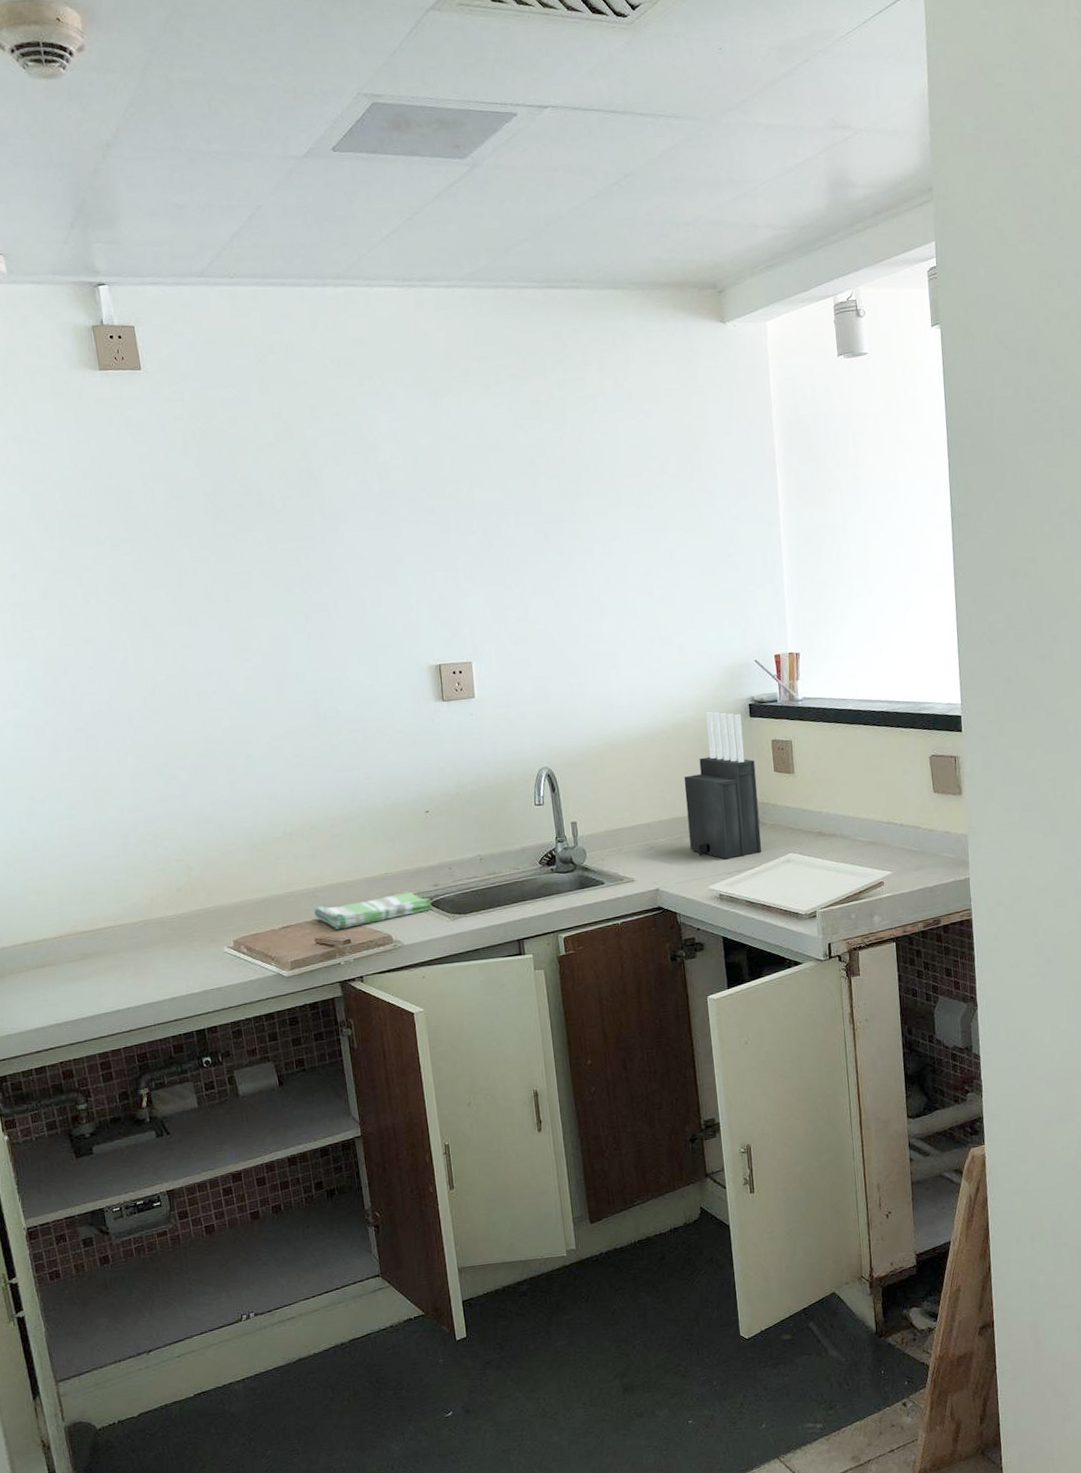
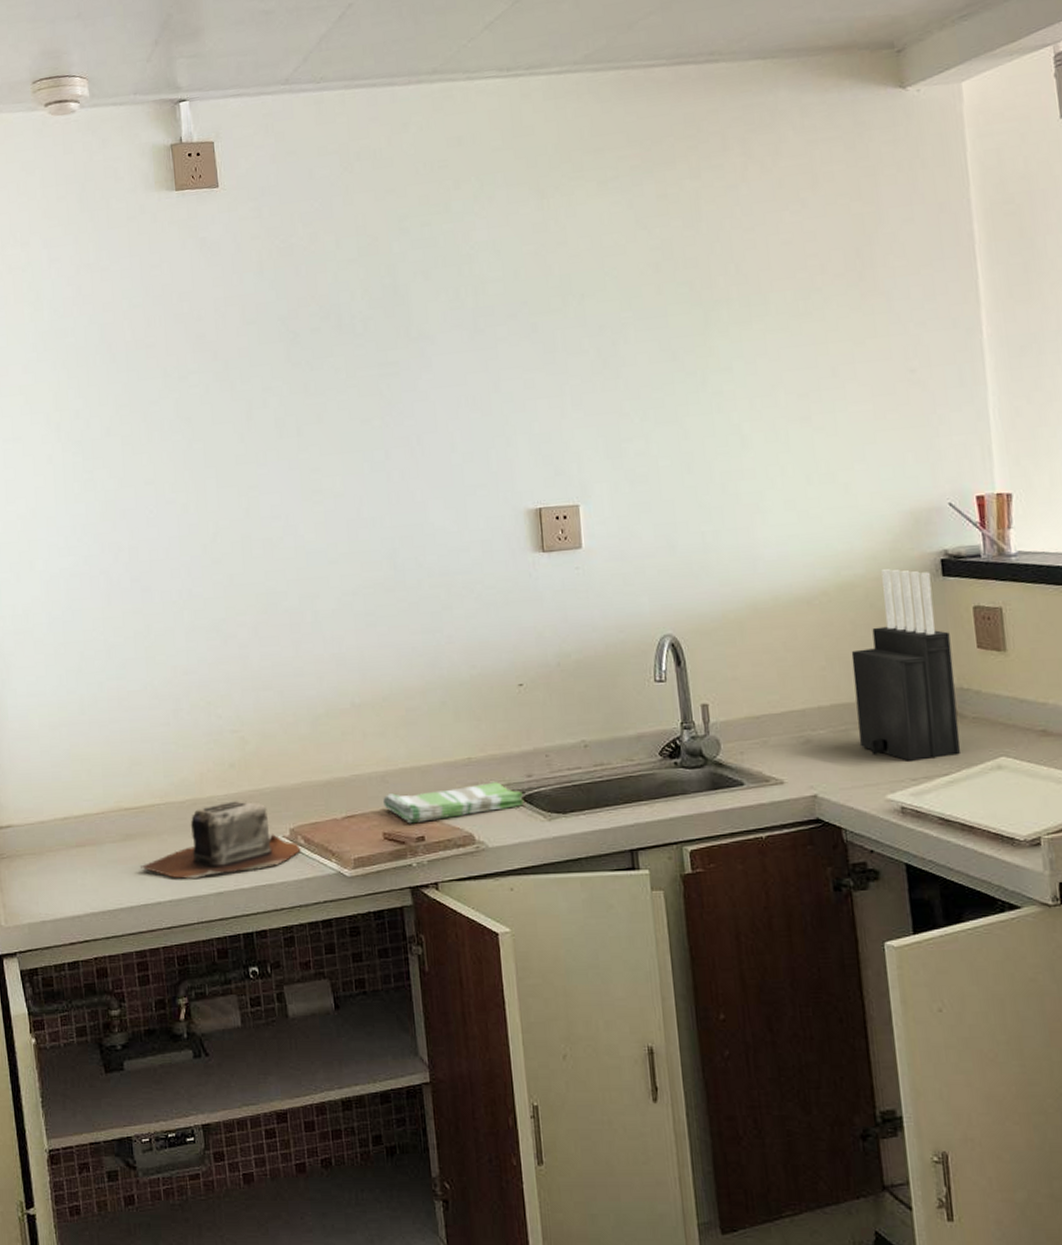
toaster: none [99,918,244,989] -> present [141,799,301,879]

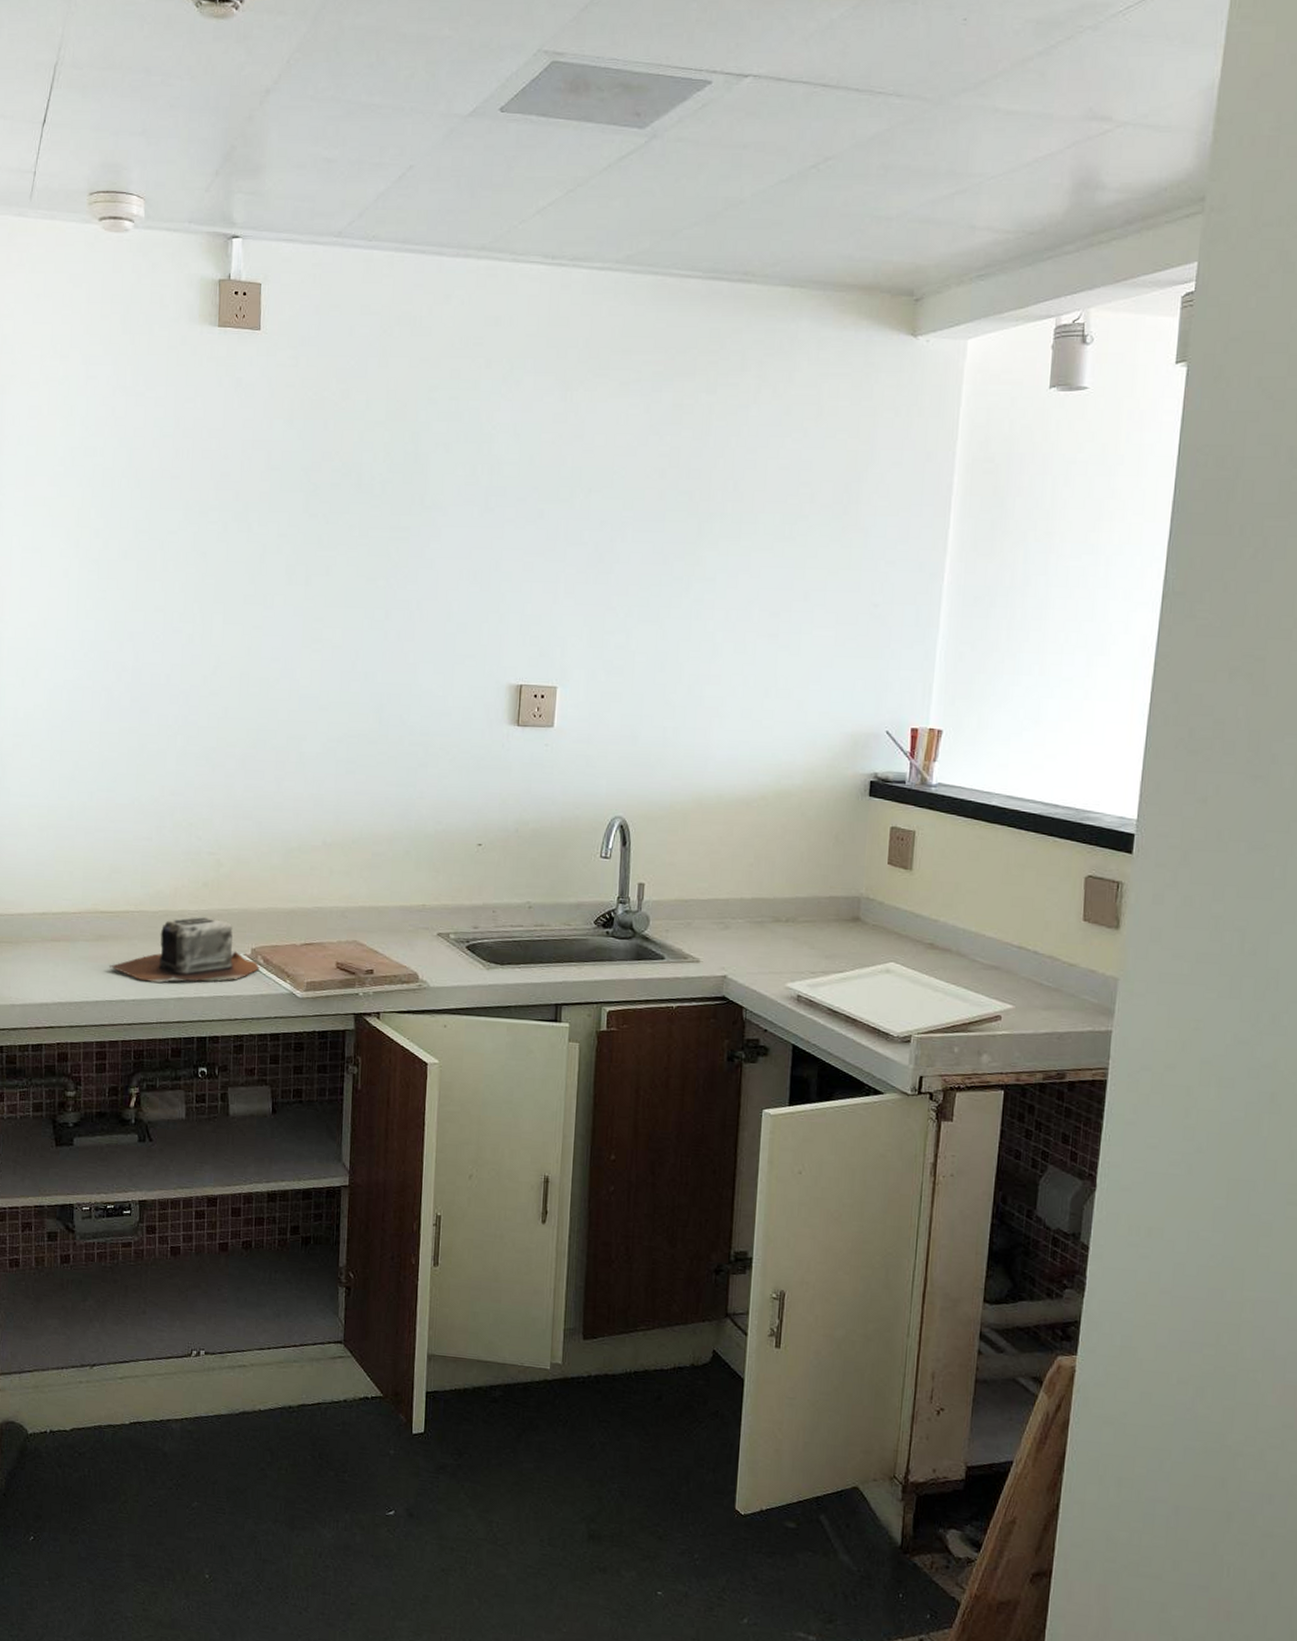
dish towel: present [383,782,524,824] -> none [340,928,467,958]
knife block: present [851,569,961,761] -> none [771,783,866,957]

